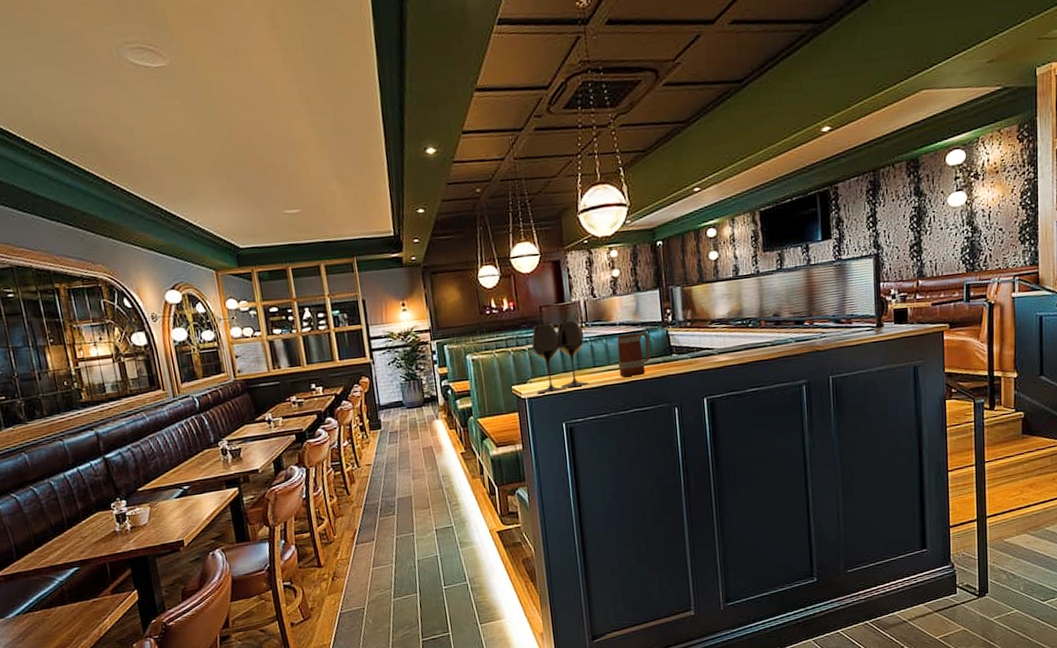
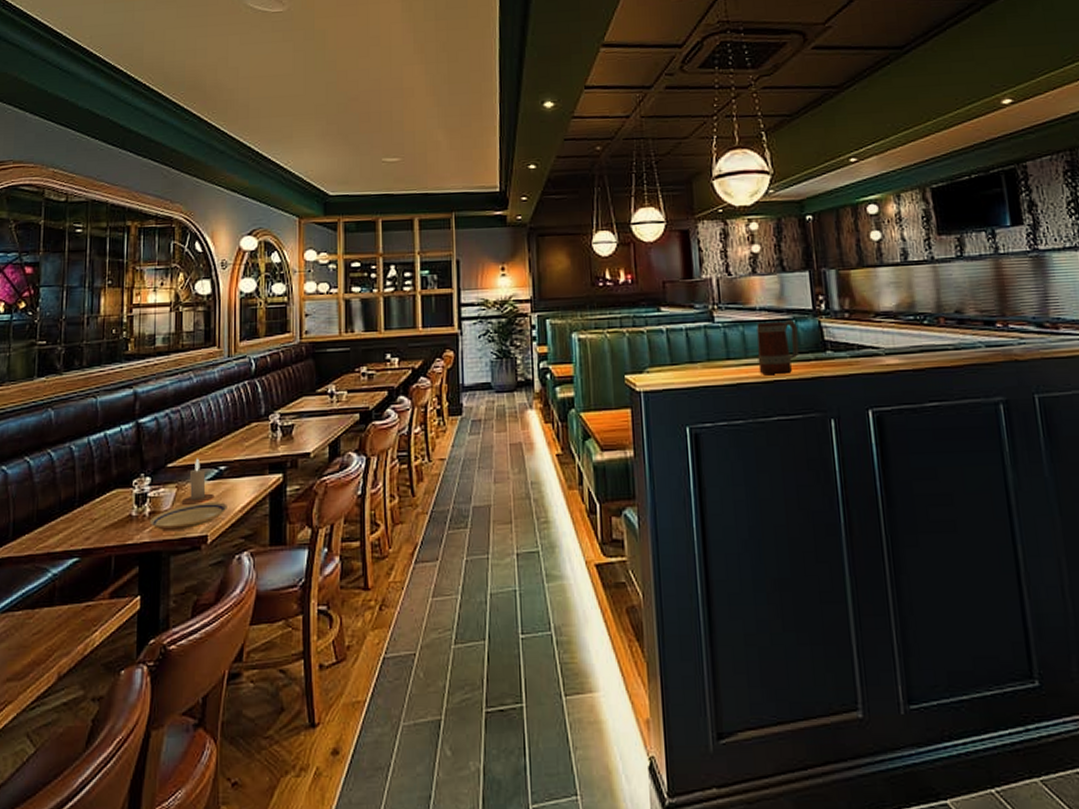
plate: none [132,514,196,541] -> present [149,502,227,532]
candle: none [156,482,184,519] -> present [181,458,215,505]
wine glass: present [531,320,589,394] -> none [651,301,721,388]

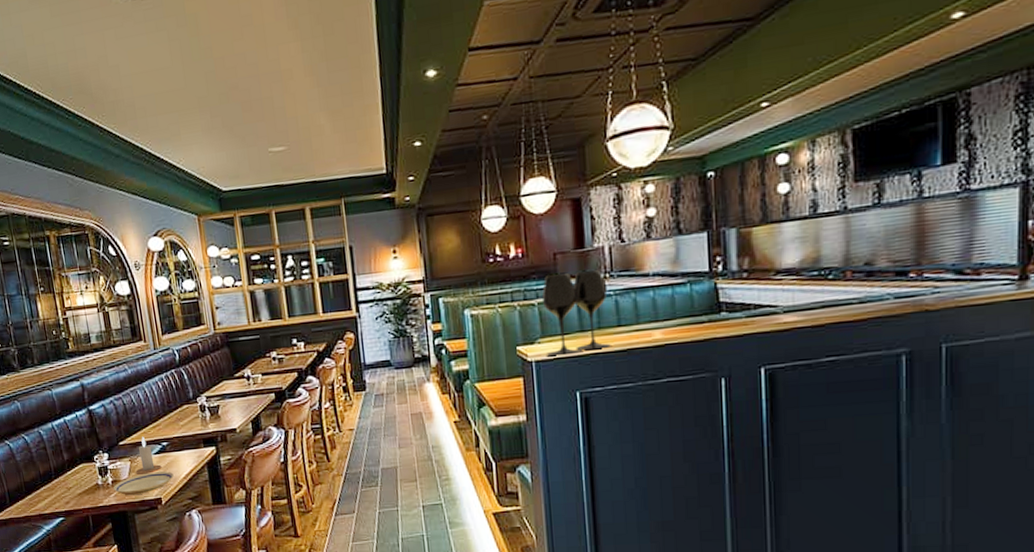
wine glass: none [651,301,721,388] -> present [542,270,611,357]
beer mug: present [756,320,800,376] -> none [649,283,693,340]

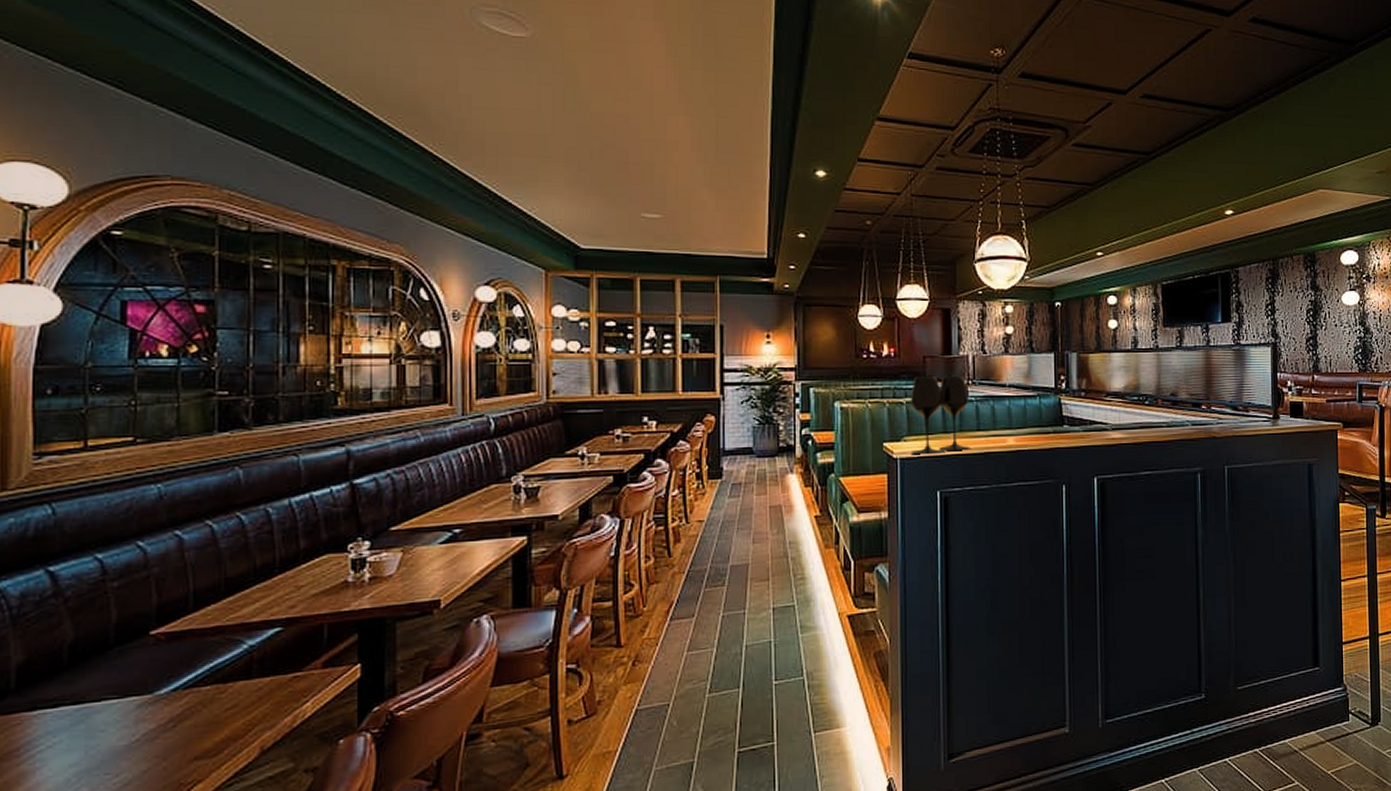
plate: present [113,471,174,496] -> none [369,565,463,597]
candle: present [135,436,162,474] -> none [408,521,448,569]

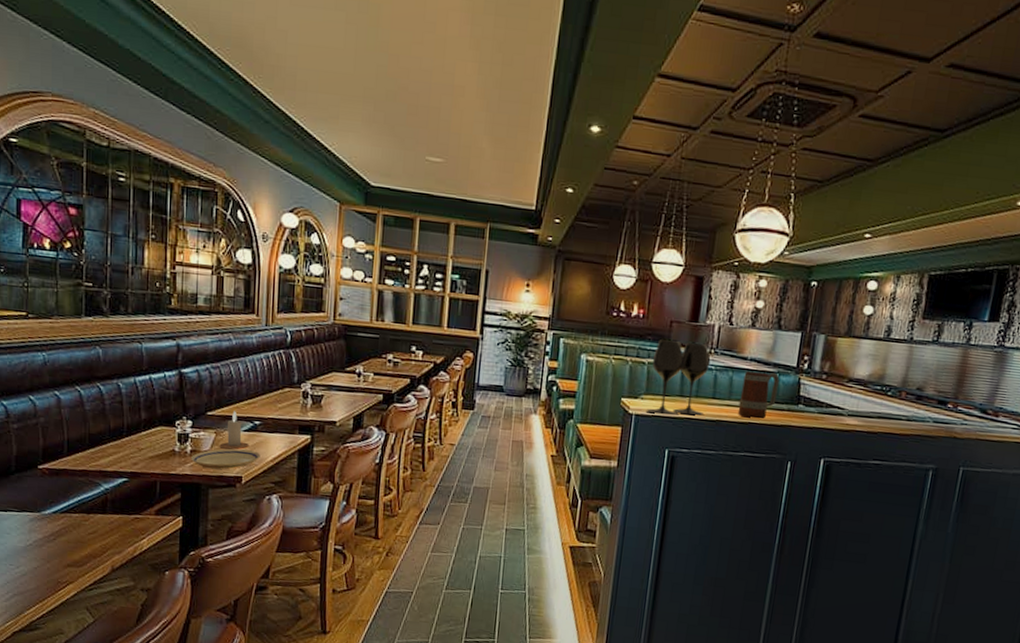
plate: none [369,565,463,597] -> present [190,448,260,469]
candle: none [408,521,448,569] -> present [219,411,249,450]
beer mug: none [1004,397,1041,446] -> present [737,371,780,419]

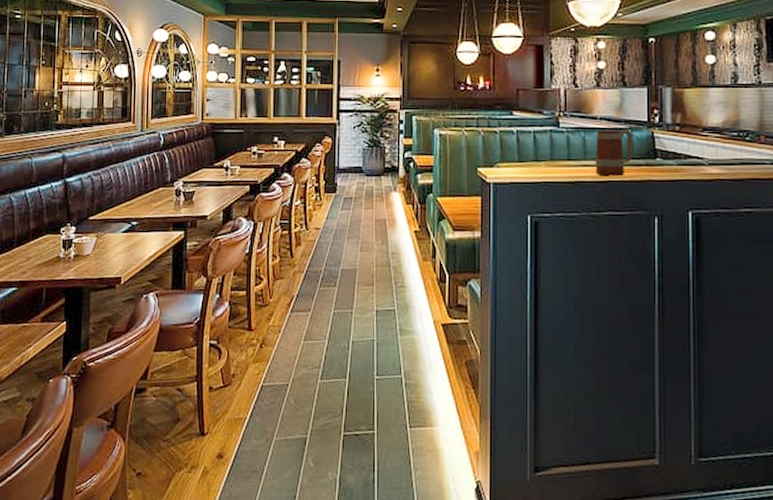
plate: present [190,448,260,469] -> none [73,250,138,272]
candle: present [219,411,249,450] -> none [100,214,127,251]
wine glass: present [647,340,710,416] -> none [503,108,561,181]

